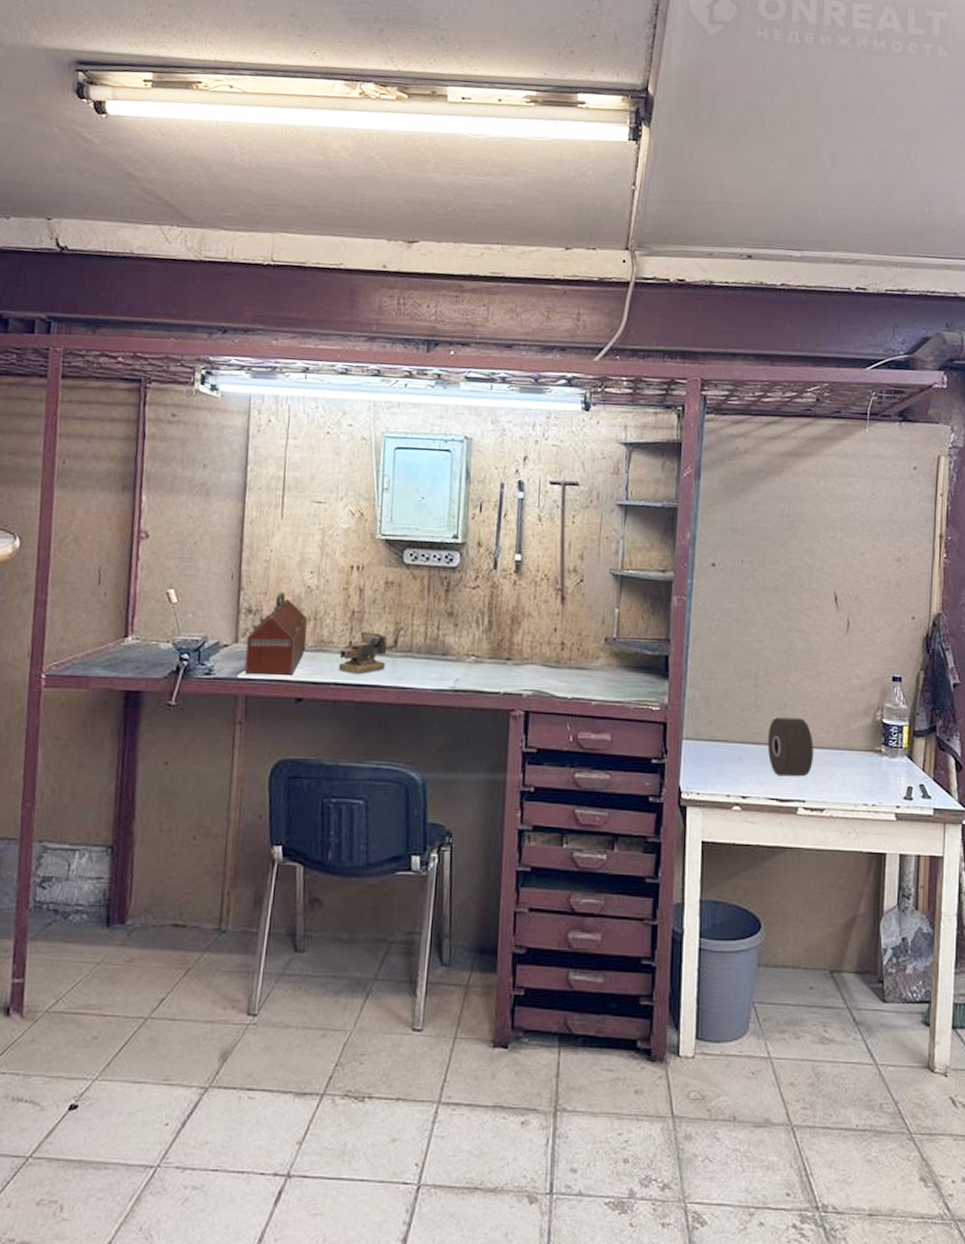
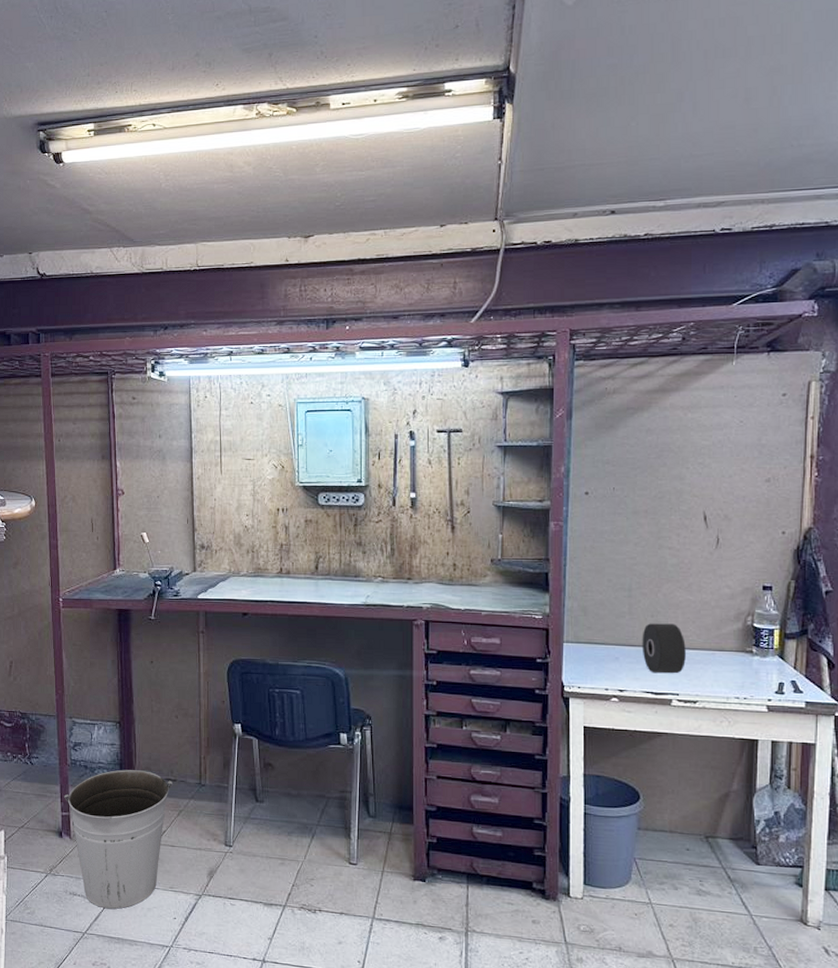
bucket: none [18,913,181,1117] -> present [64,769,172,909]
toolbox: present [245,592,308,676] -> none [202,531,247,596]
bench vise: present [338,631,398,675] -> none [273,560,319,594]

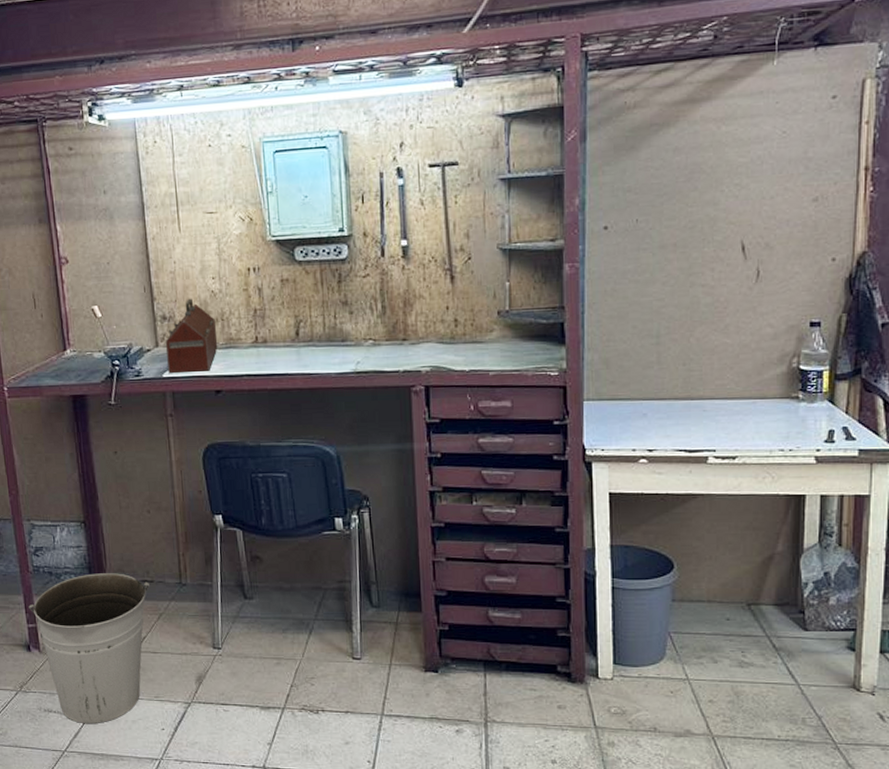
toolbox: none [202,531,247,596] -> present [165,298,218,374]
duct tape: present [642,623,686,674] -> none [672,371,723,429]

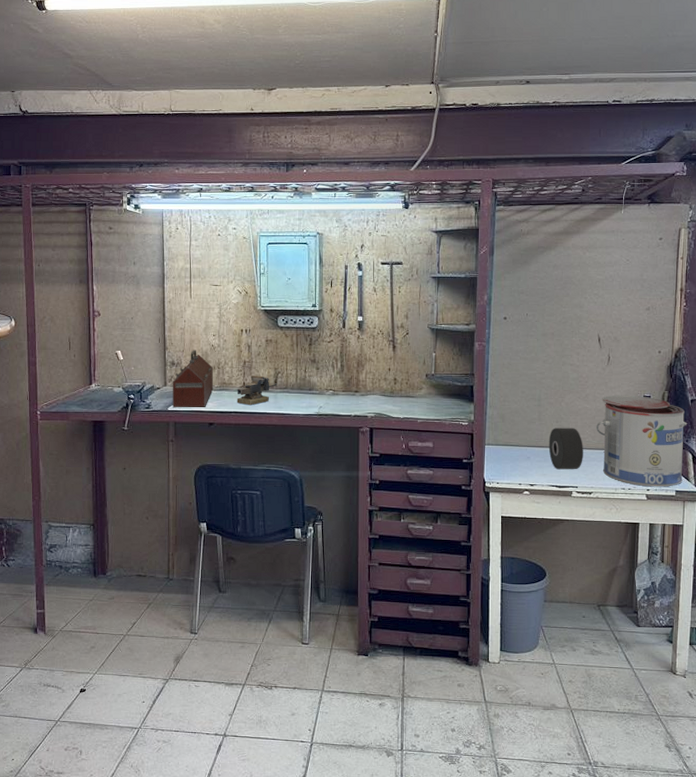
bucket: present [29,573,150,723] -> none [39,568,143,697]
bench vise: none [248,326,300,366] -> present [236,375,277,406]
duct tape: none [672,371,723,429] -> present [548,428,583,470]
paint can: none [741,322,876,446] -> present [596,395,688,487]

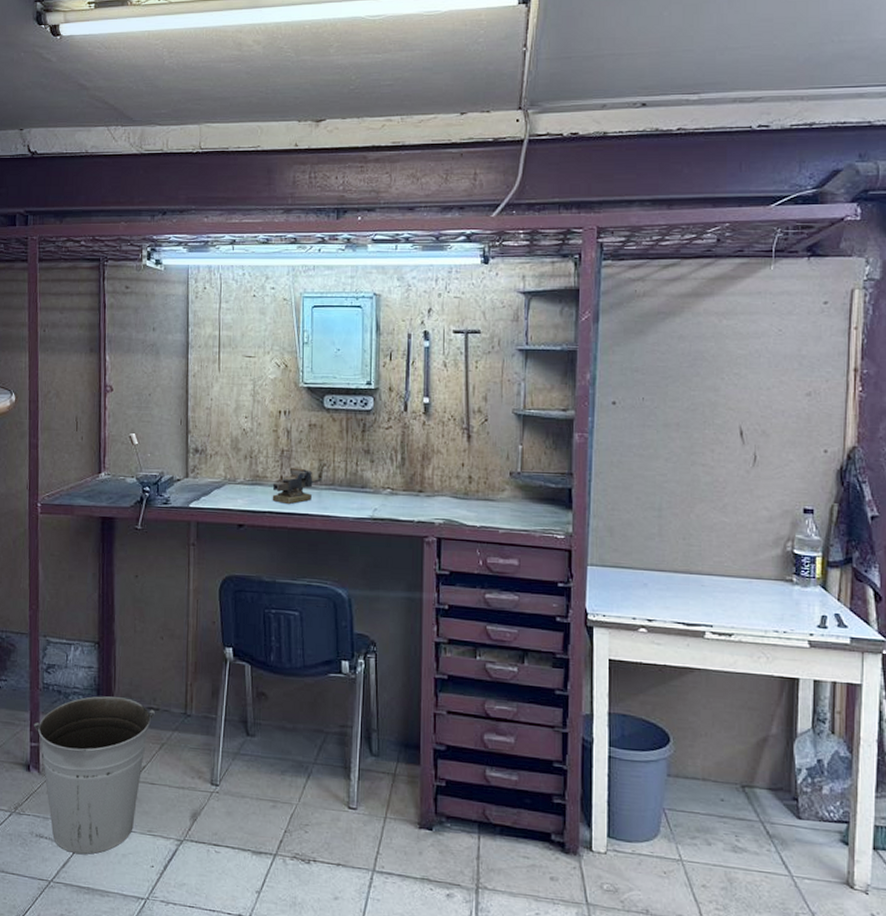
bucket: none [39,568,143,697] -> present [34,696,155,854]
toolbox: present [172,350,214,408] -> none [194,434,245,506]
duct tape: present [548,428,583,470] -> none [672,546,720,603]
paint can: present [596,395,688,487] -> none [738,506,866,632]

